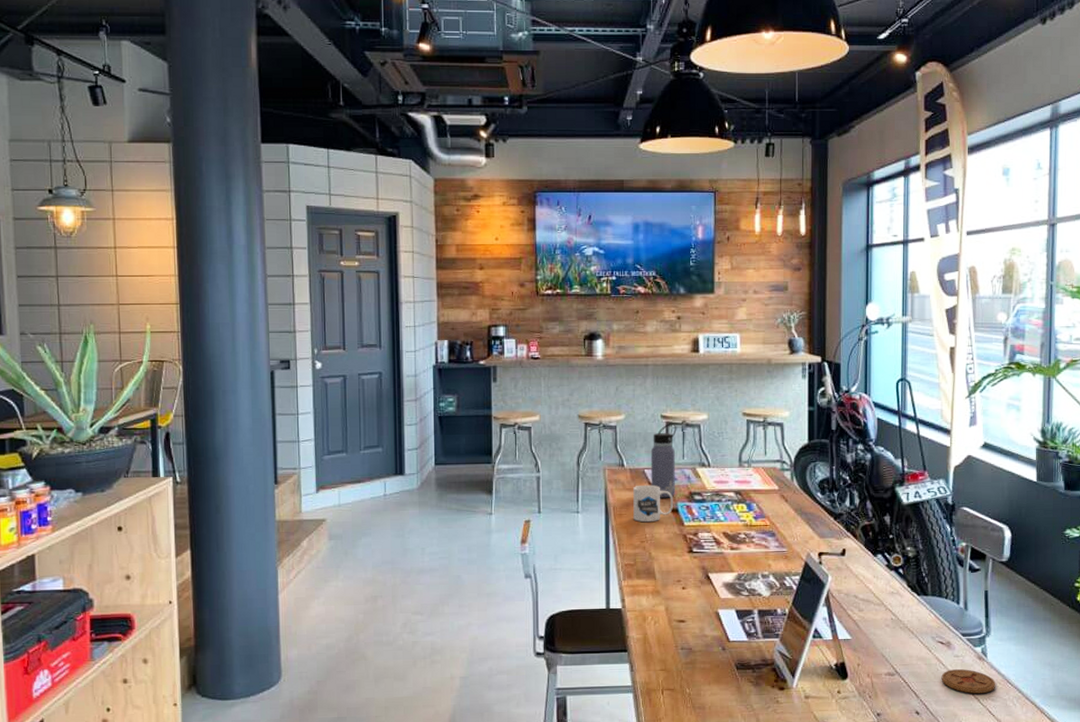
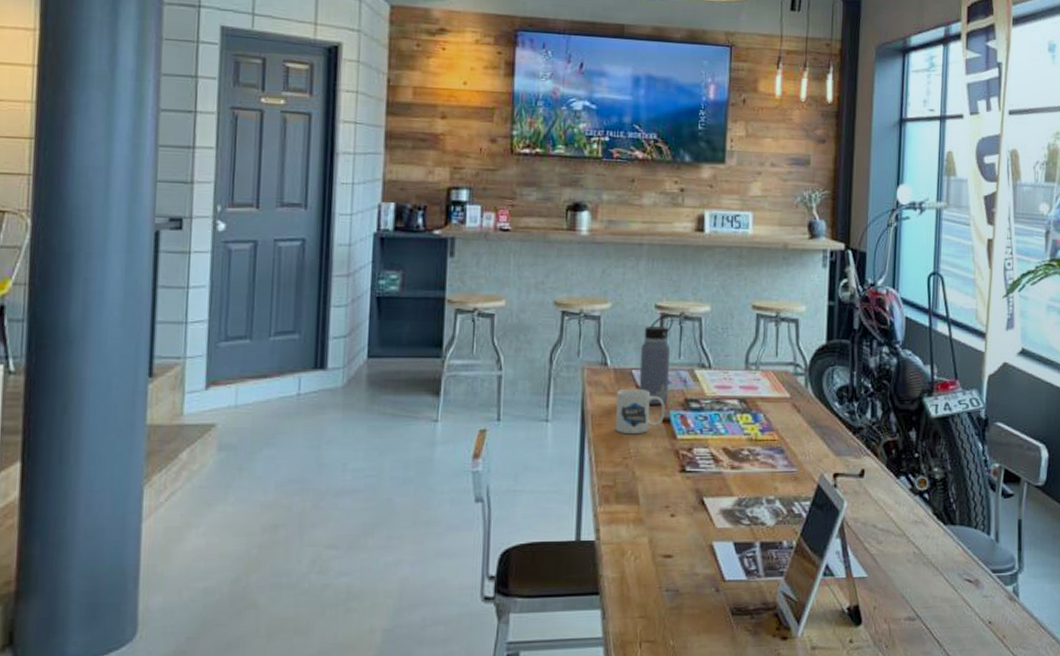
coaster: present [941,669,996,694] -> none [967,612,1028,641]

